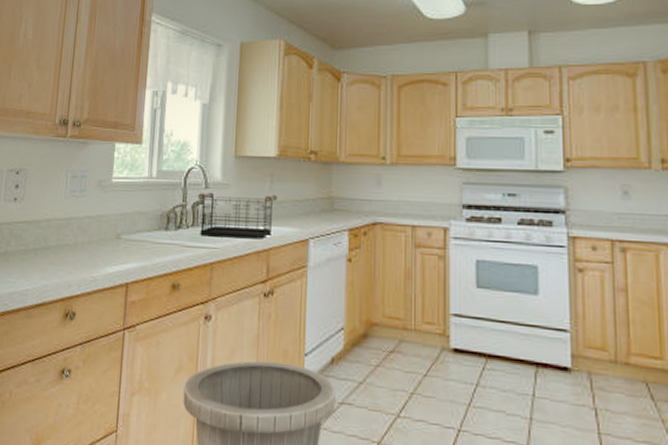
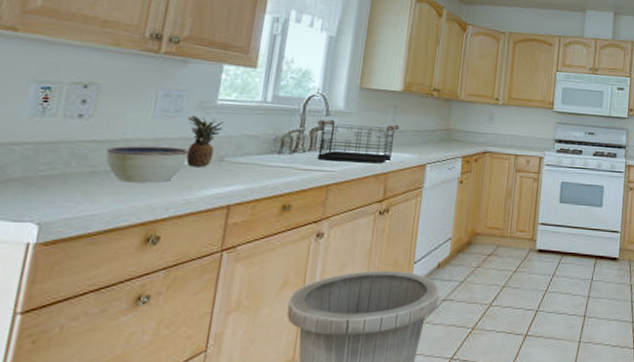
bowl: none [33,225,94,261] -> present [106,146,190,183]
fruit: none [90,194,119,246] -> present [186,115,224,168]

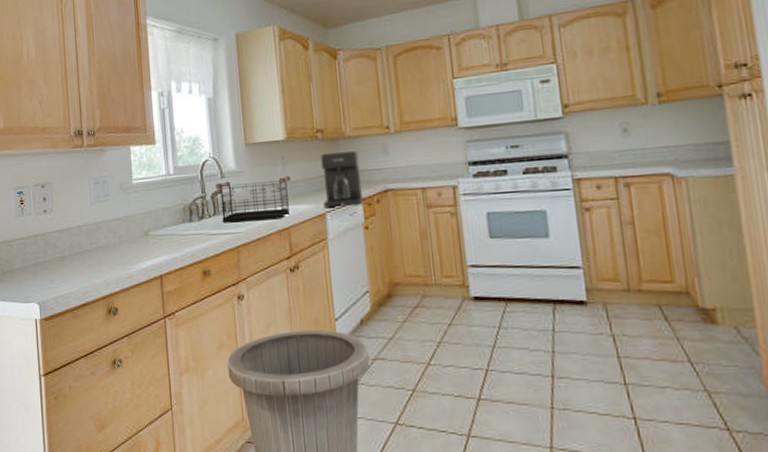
bowl: present [106,146,190,183] -> none [67,228,123,263]
fruit: present [186,115,224,168] -> none [114,197,142,244]
coffee maker: none [425,110,467,162] -> present [320,150,364,209]

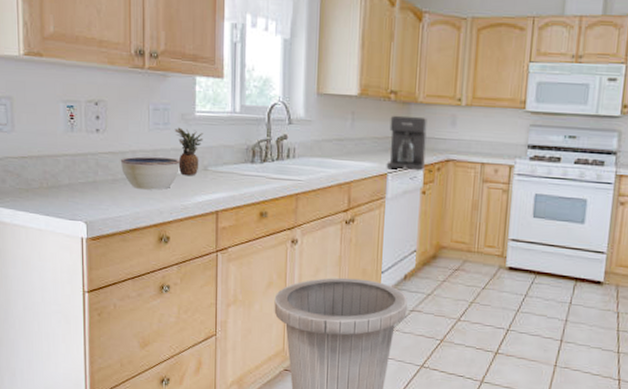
bowl: none [67,228,123,263] -> present [120,156,181,190]
fruit: none [114,197,142,244] -> present [175,127,204,176]
dish rack: present [215,175,291,223] -> none [282,127,358,173]

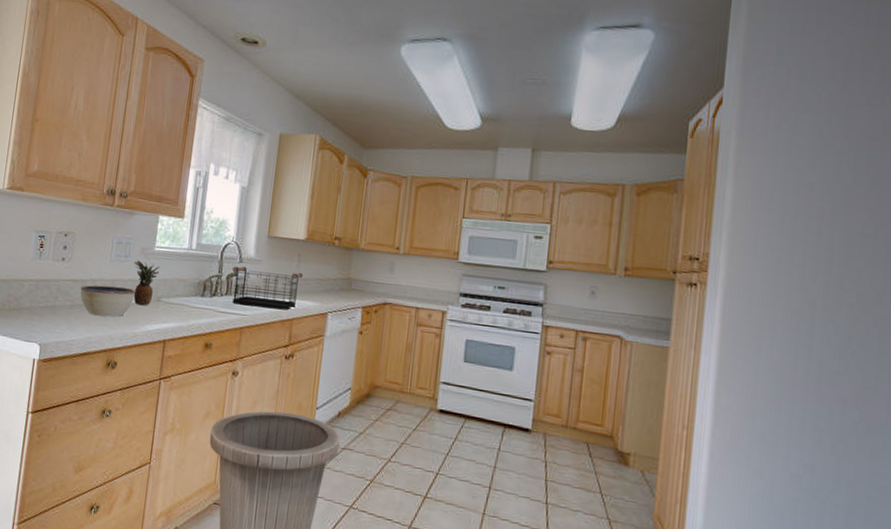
dish rack: none [282,127,358,173] -> present [232,266,303,310]
coffee maker: present [386,115,427,171] -> none [327,259,368,312]

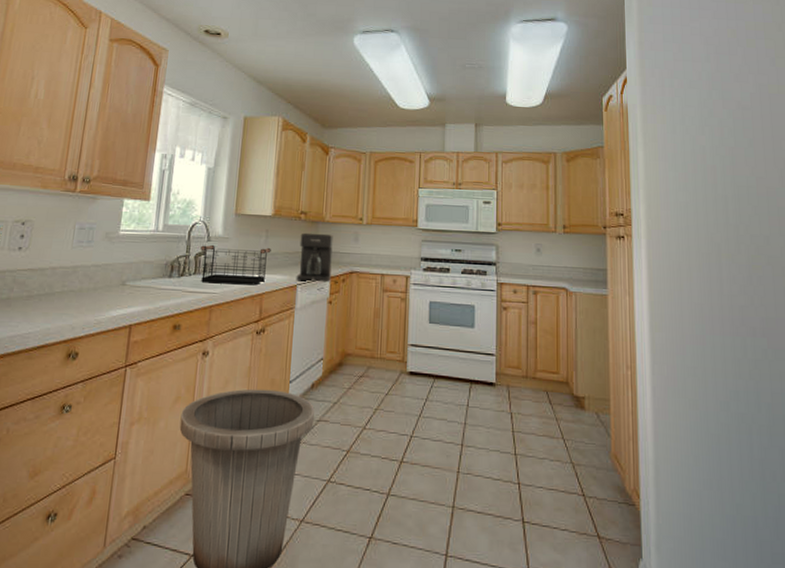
bowl: present [80,285,136,317] -> none [38,273,100,305]
fruit: present [133,260,160,306] -> none [96,245,126,291]
coffee maker: none [327,259,368,312] -> present [296,232,333,283]

